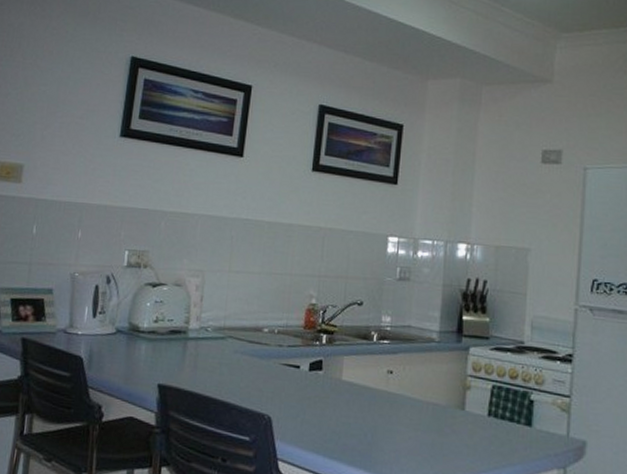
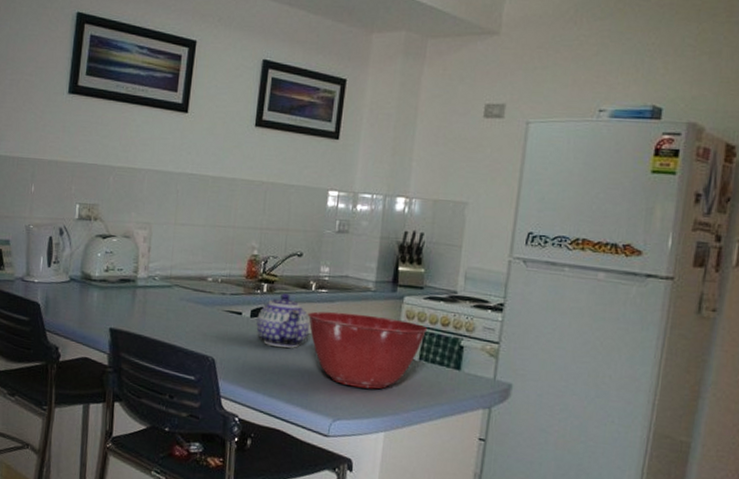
teapot: none [315,344,372,404] -> present [256,293,310,348]
mixing bowl: none [369,364,496,449] -> present [307,311,428,389]

